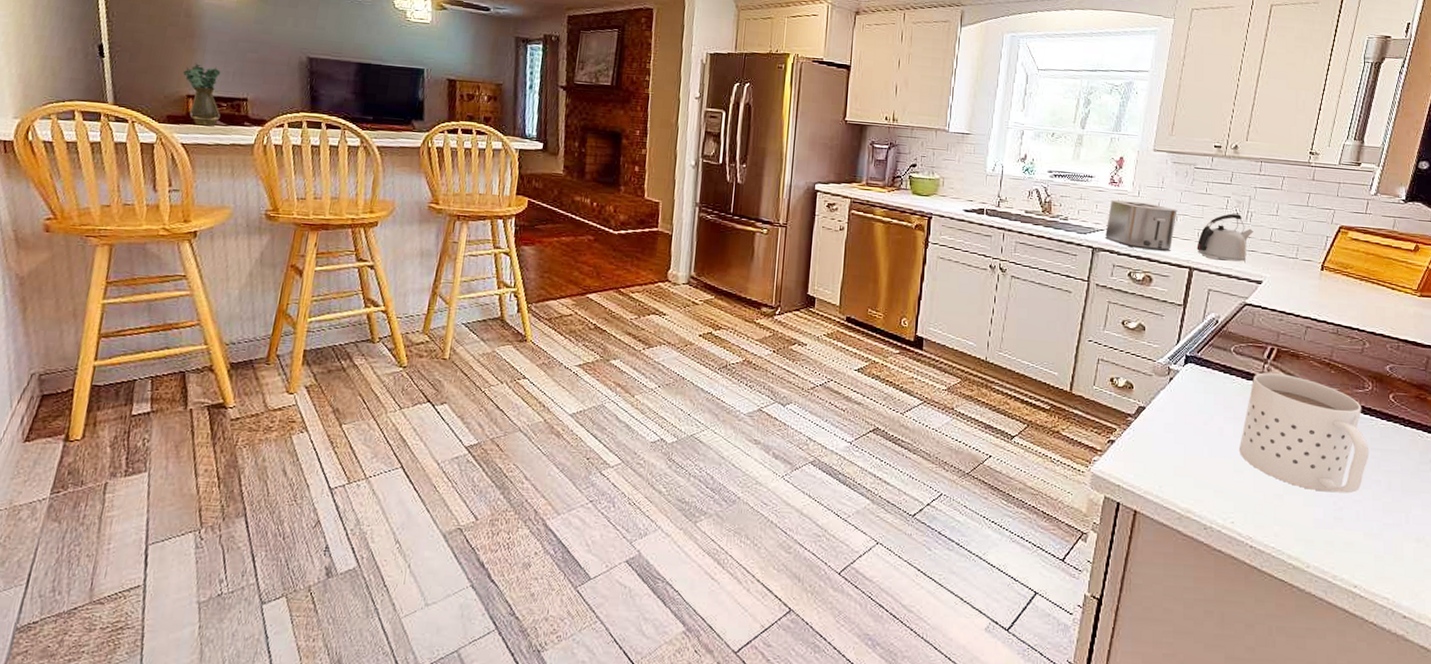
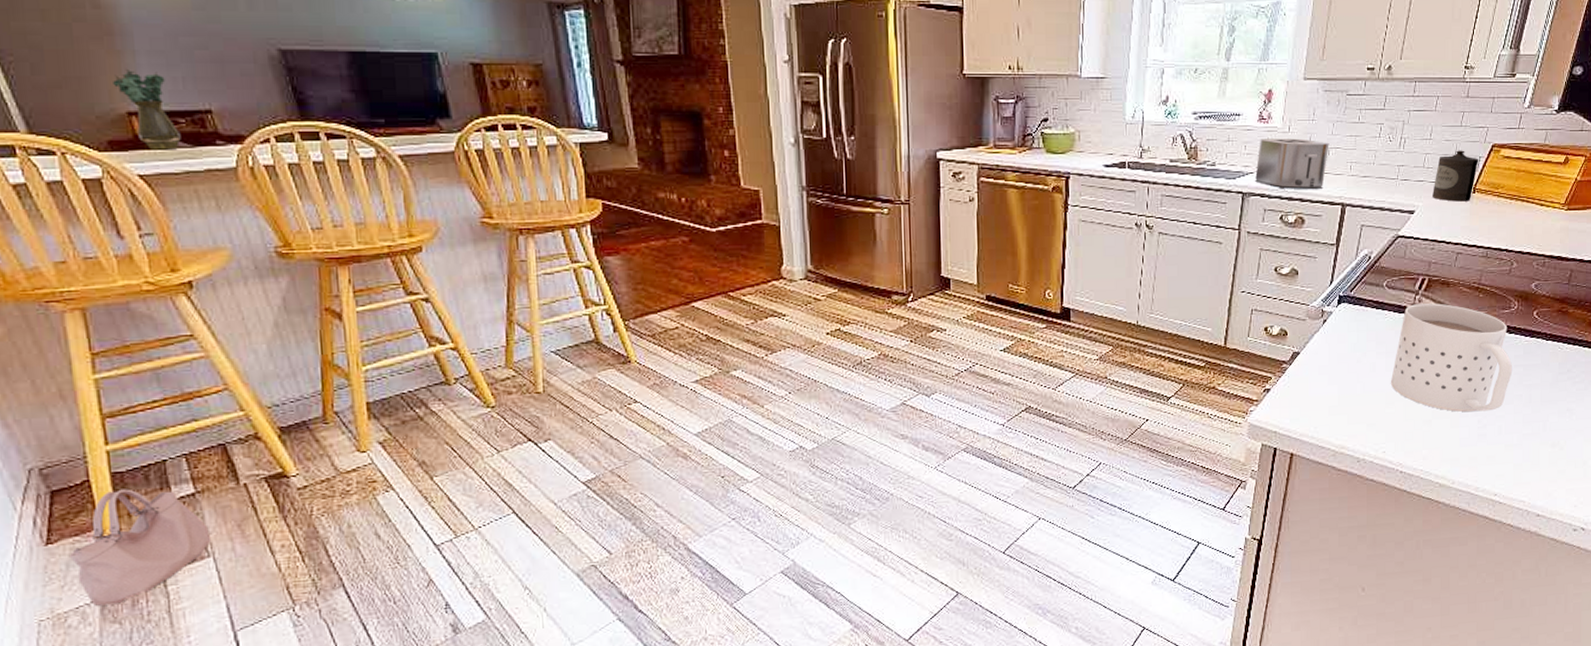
handbag: none [38,400,153,504] -> present [70,488,212,606]
kettle: present [1197,213,1254,262] -> none [1349,142,1407,193]
canister: none [1280,228,1327,278] -> present [1432,150,1479,202]

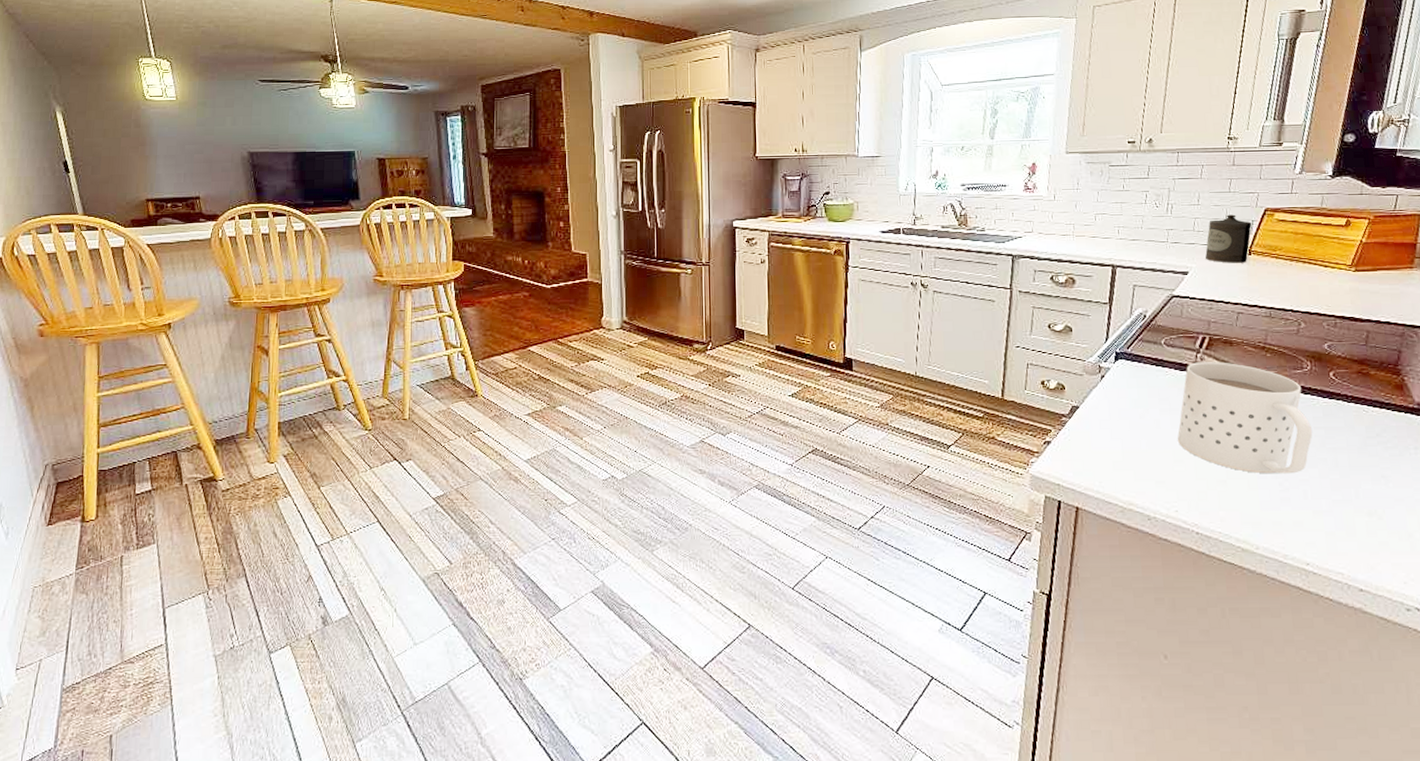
handbag: present [70,488,212,606] -> none [61,484,158,578]
vase: present [113,68,181,150] -> none [140,168,178,226]
toaster: present [1255,138,1329,189] -> none [1024,206,1096,252]

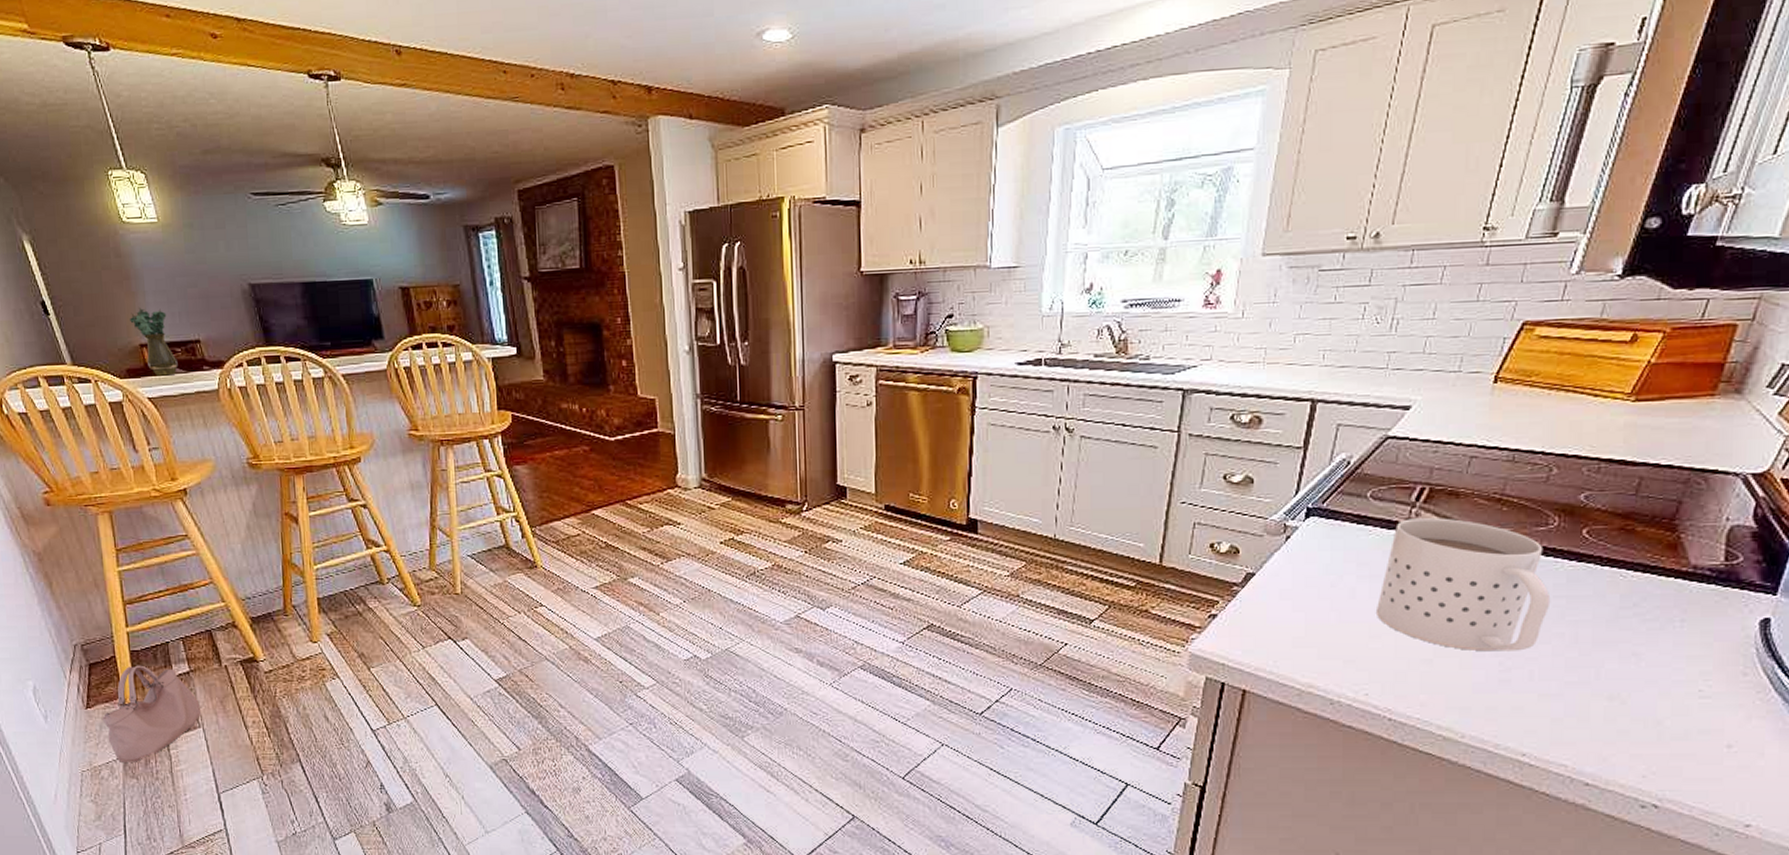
handbag: none [61,484,158,578] -> present [102,665,201,762]
vase: none [140,168,178,226] -> present [130,307,178,376]
canister: present [1205,214,1252,263] -> none [1436,330,1503,394]

